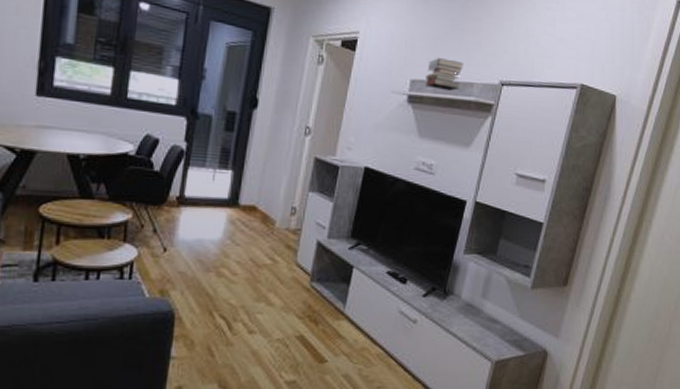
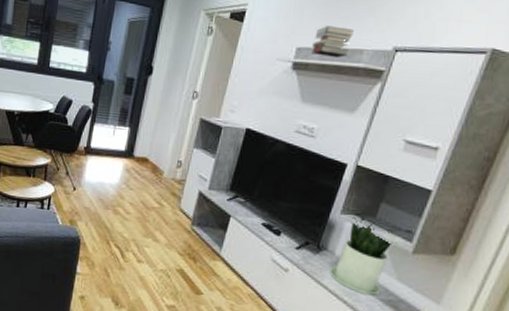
planter: none [457,255,515,337] -> present [329,216,396,295]

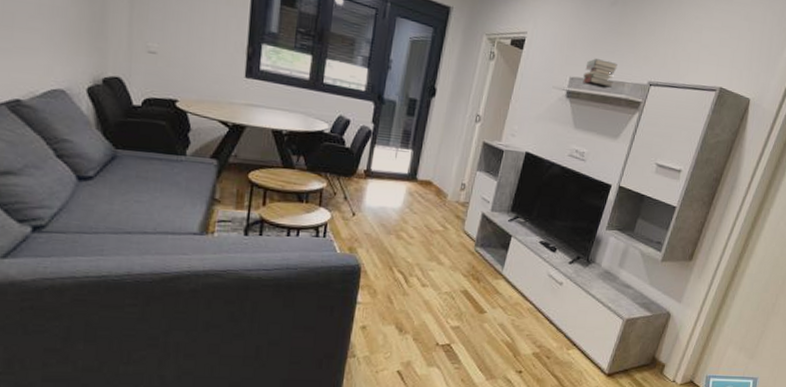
planter: present [329,216,396,295] -> none [597,231,649,300]

